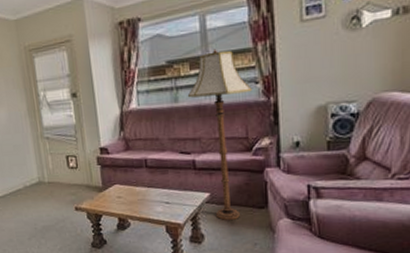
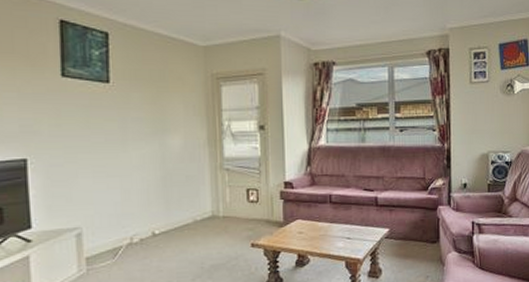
floor lamp: present [187,48,252,220] -> none [374,97,430,255]

